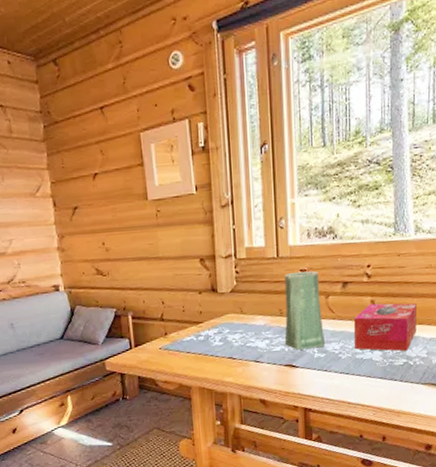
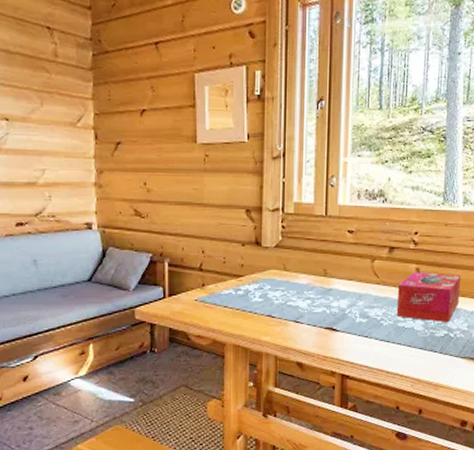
vase: present [284,271,326,350] -> none [327,232,368,313]

